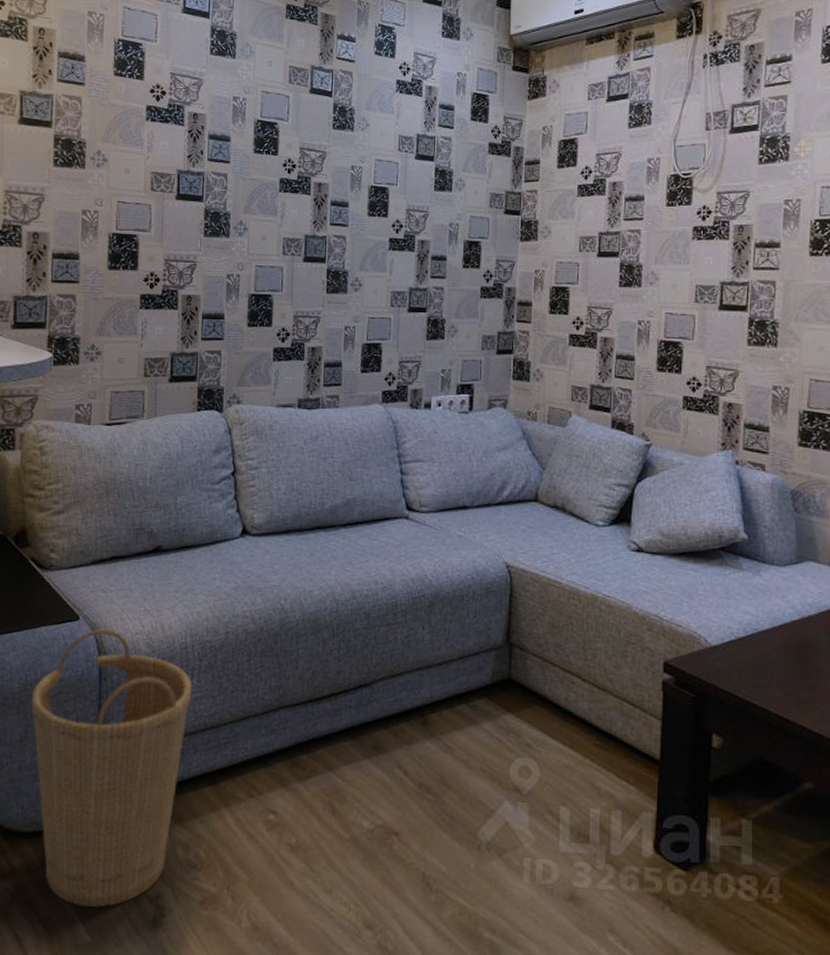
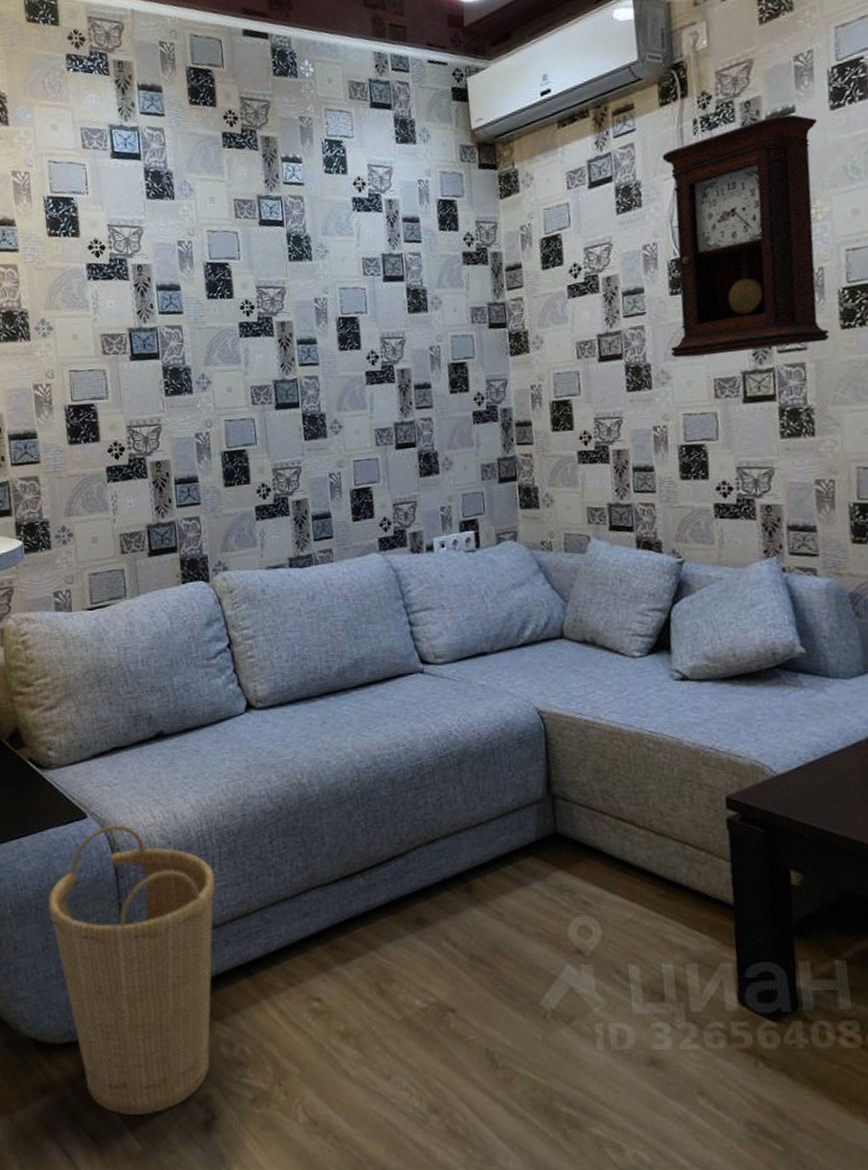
pendulum clock: none [661,61,810,265] -> present [662,114,829,358]

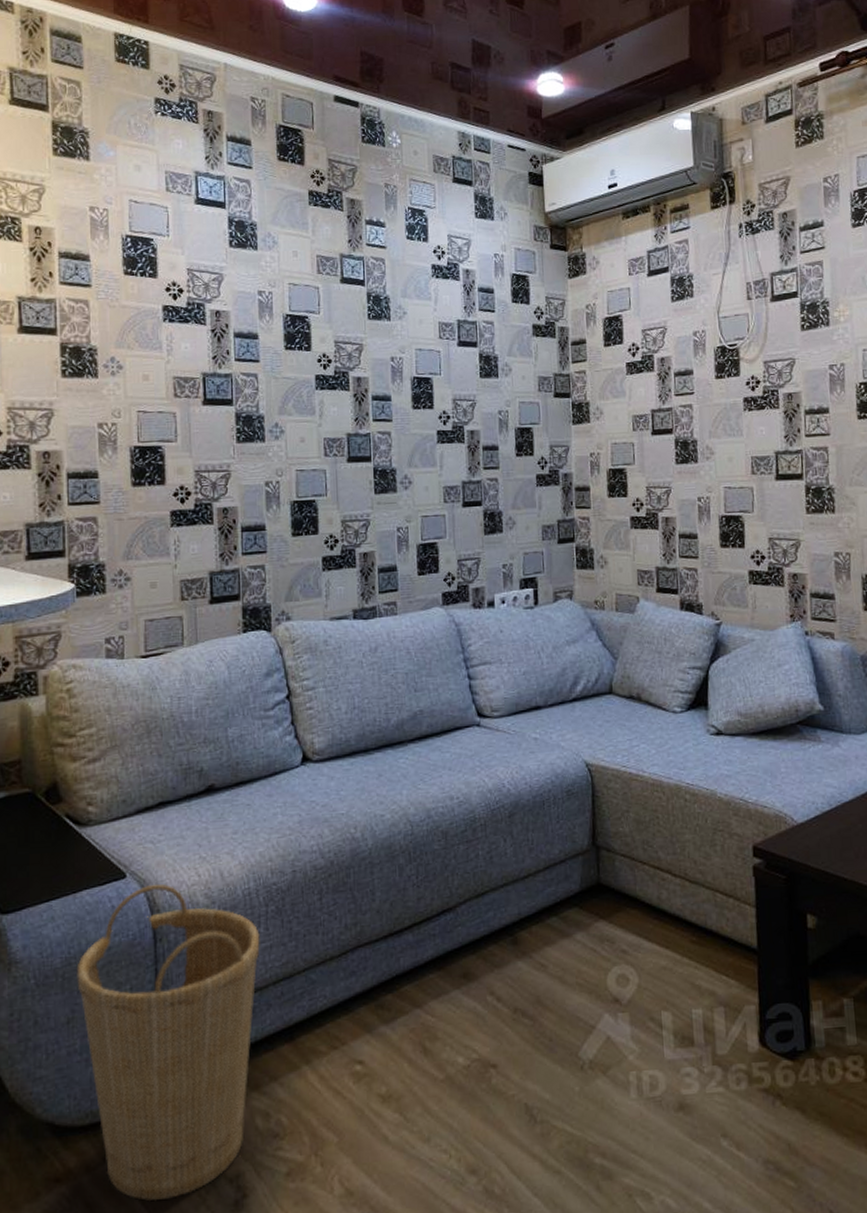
pendulum clock: present [662,114,829,358] -> none [712,227,848,436]

